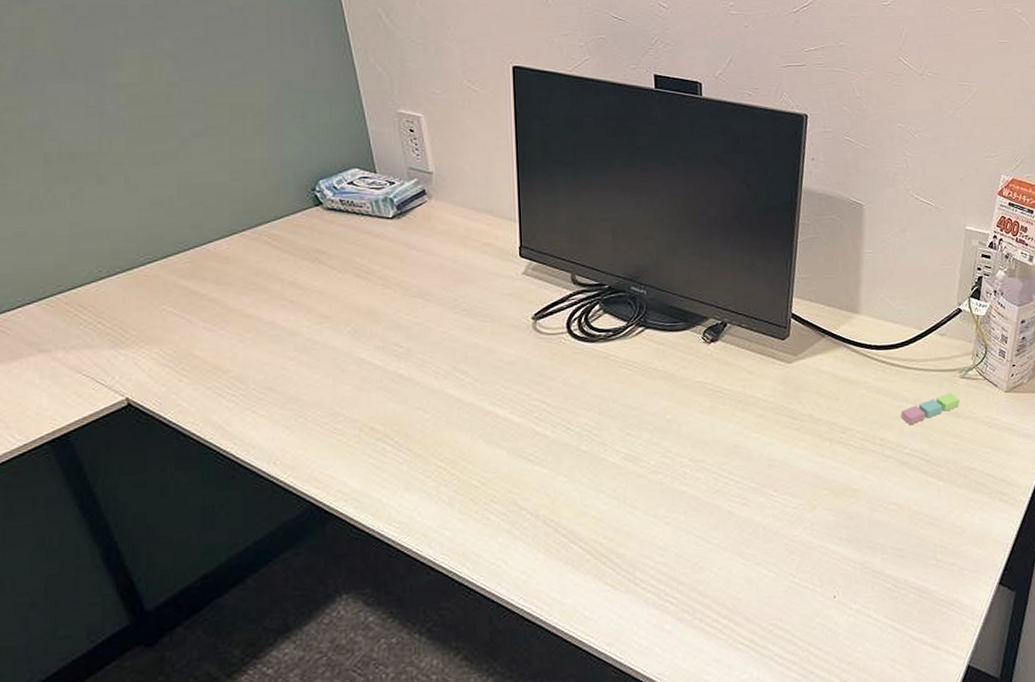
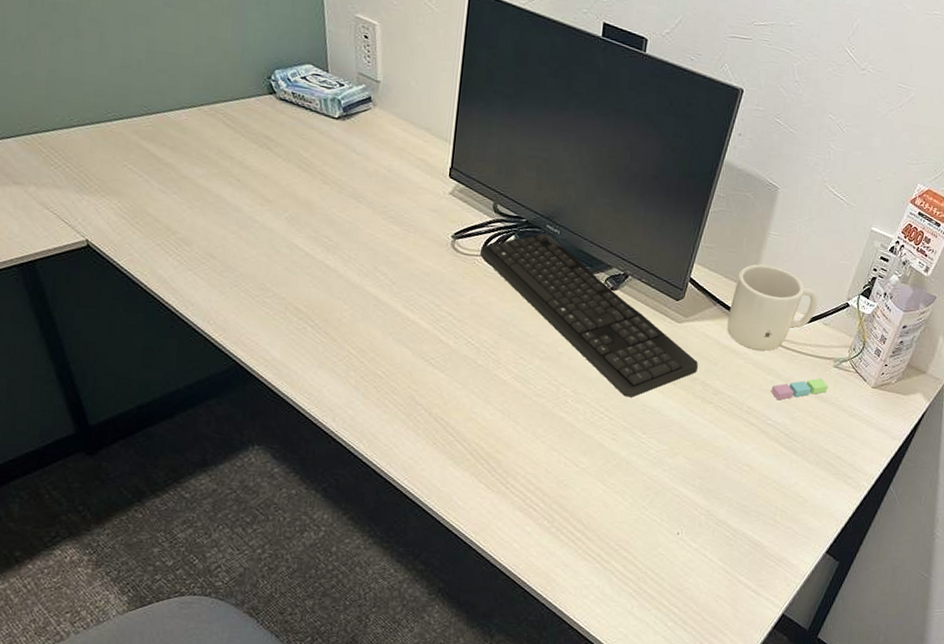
computer keyboard: none [564,296,819,455] -> present [479,233,698,398]
mug: none [839,284,929,376] -> present [727,264,818,351]

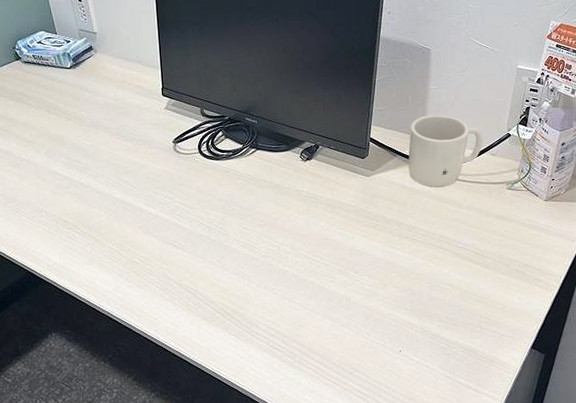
computer keyboard: present [479,233,698,398] -> none [196,125,391,245]
sticky notes: present [771,378,828,401] -> none [456,201,506,226]

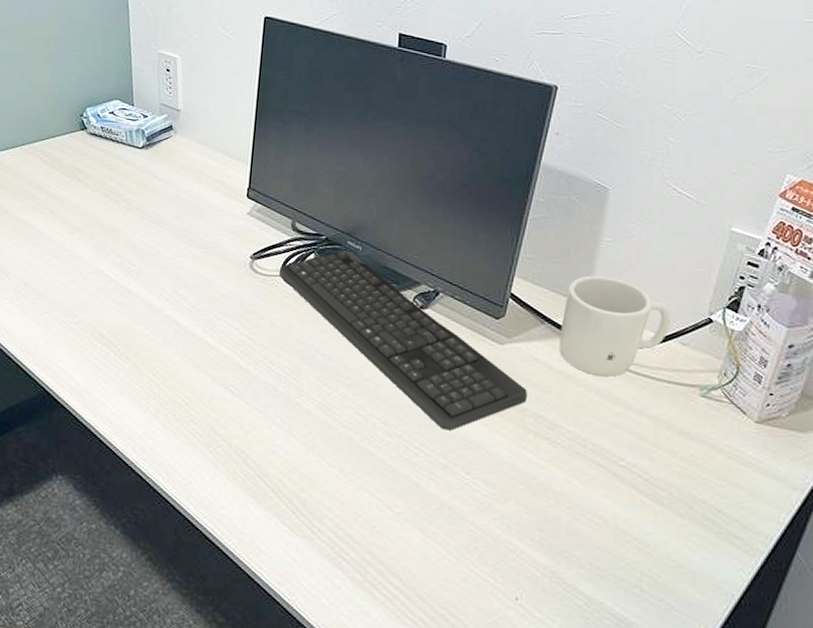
computer keyboard: none [196,125,391,245] -> present [278,250,527,431]

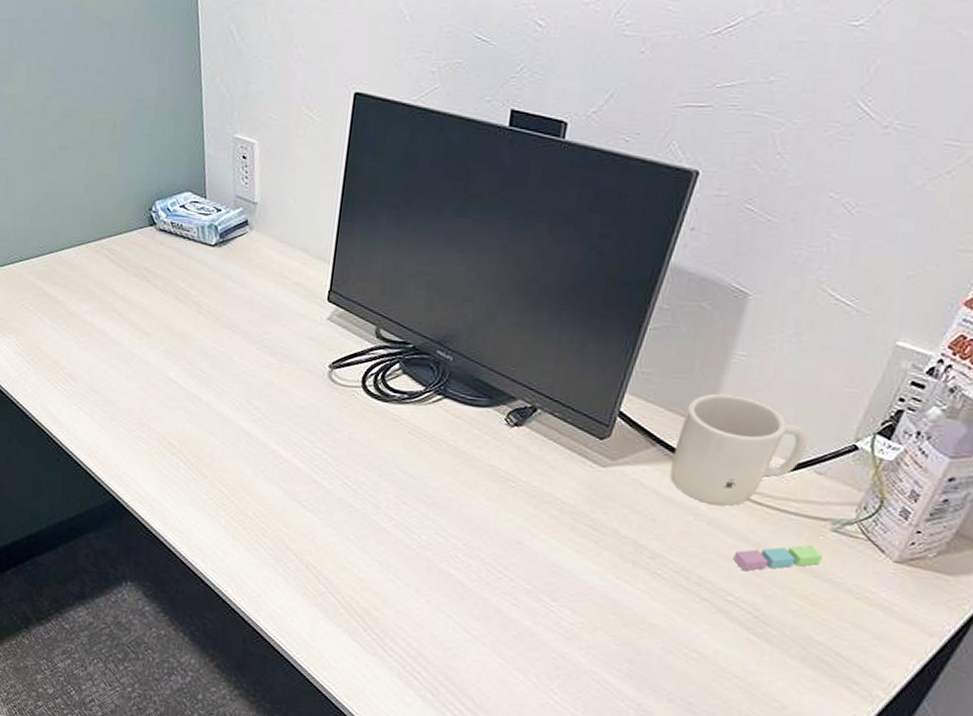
computer keyboard: present [278,250,527,431] -> none [359,360,629,556]
sticky notes: none [621,410,696,437] -> present [733,545,823,571]

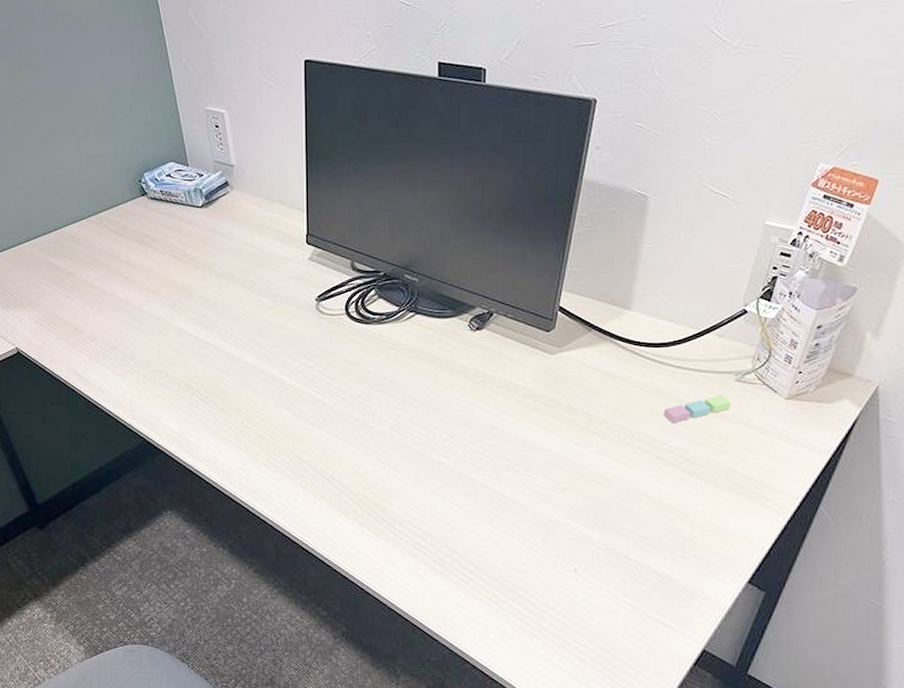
mug: present [670,393,808,506] -> none [605,281,708,372]

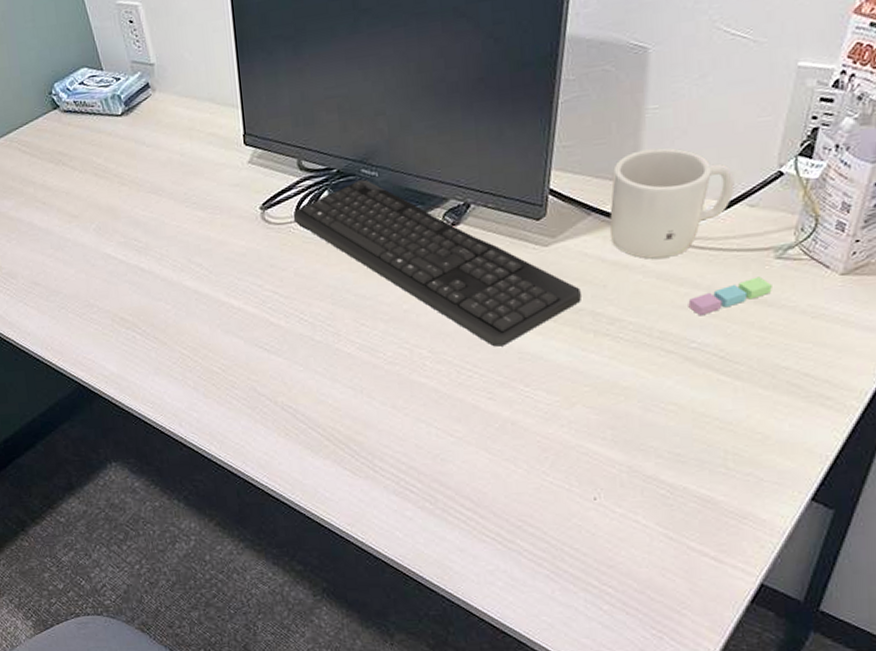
computer keyboard: none [343,283,578,436] -> present [293,179,581,347]
mug: none [605,281,708,372] -> present [609,147,735,259]

